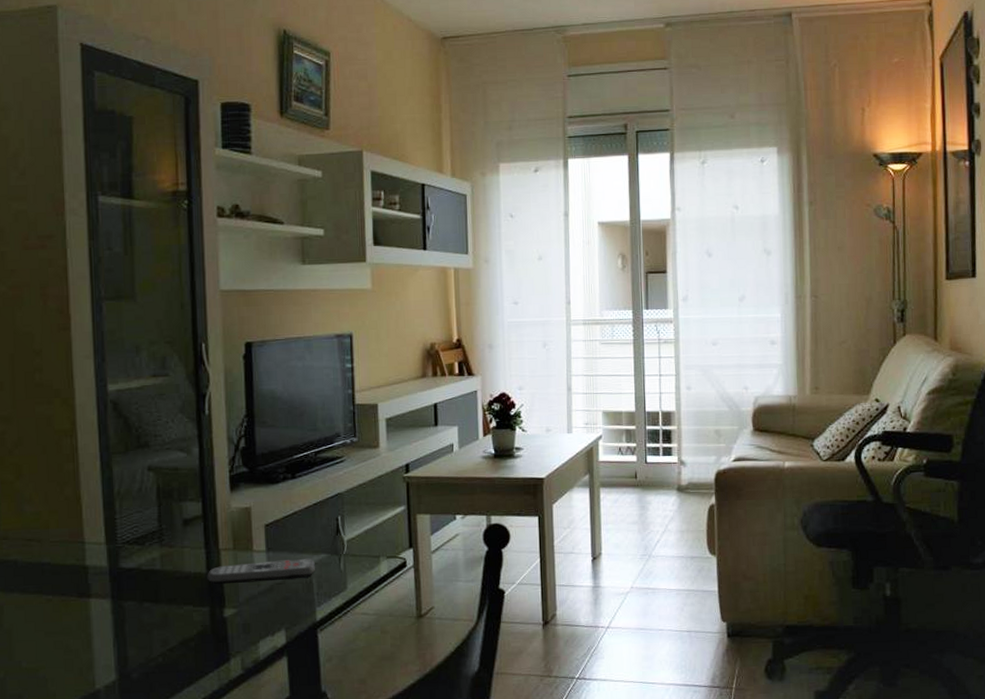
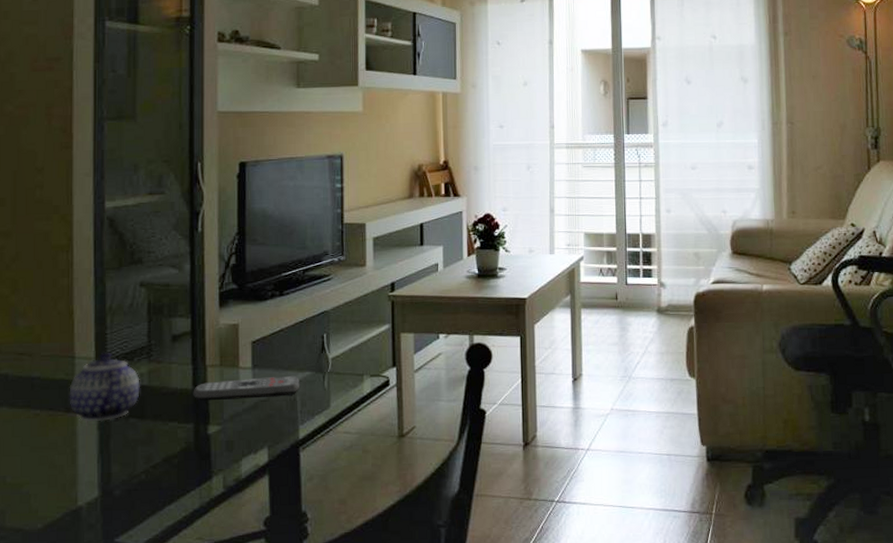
teapot: none [80,537,153,607] -> present [69,352,140,422]

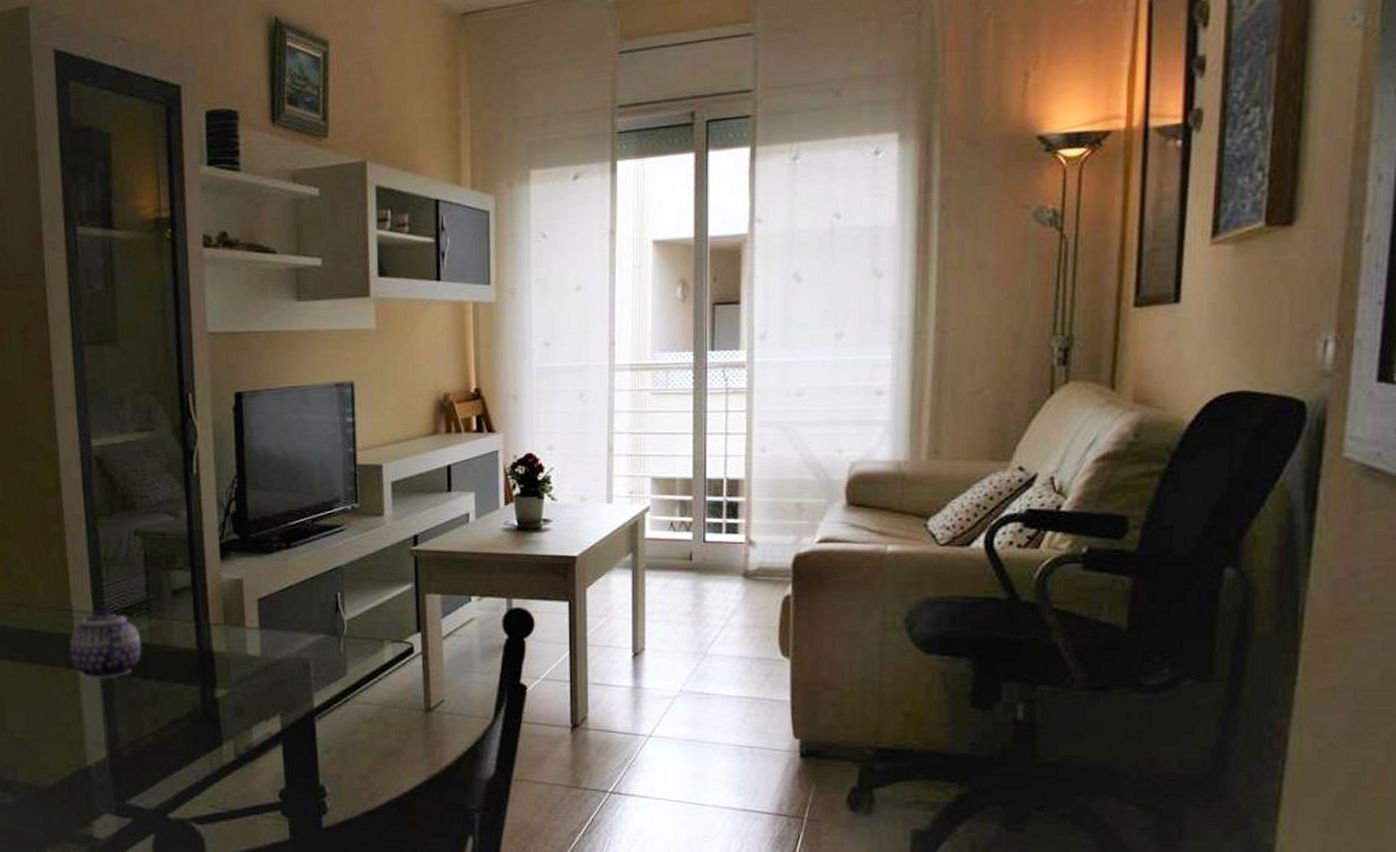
remote control: present [193,375,301,401] -> none [197,638,313,663]

